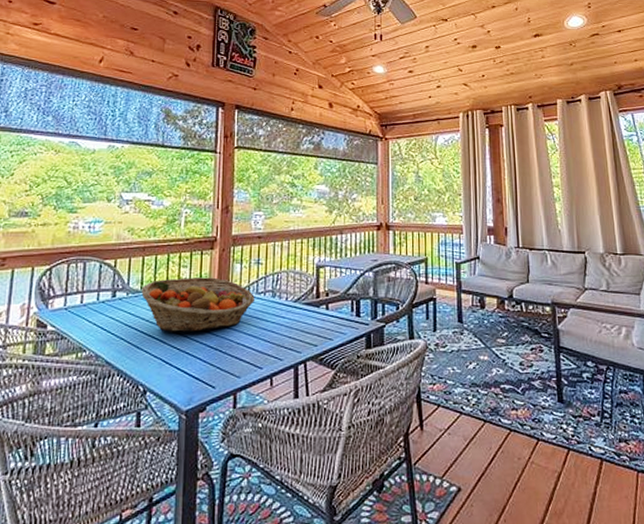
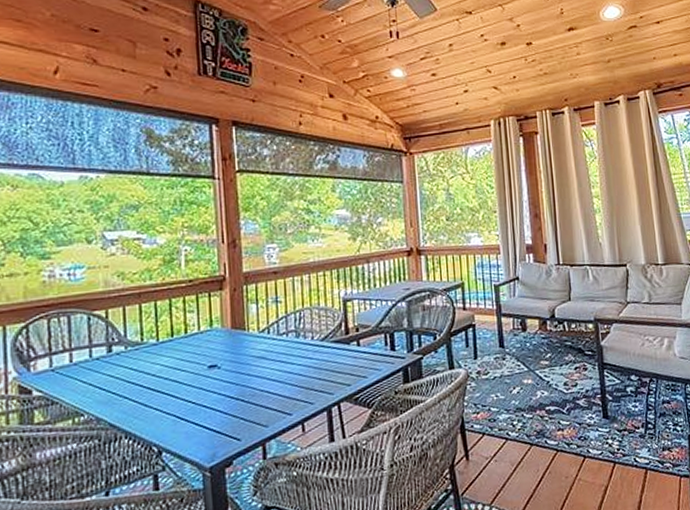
fruit basket: present [141,277,255,332] -> none [142,321,276,386]

